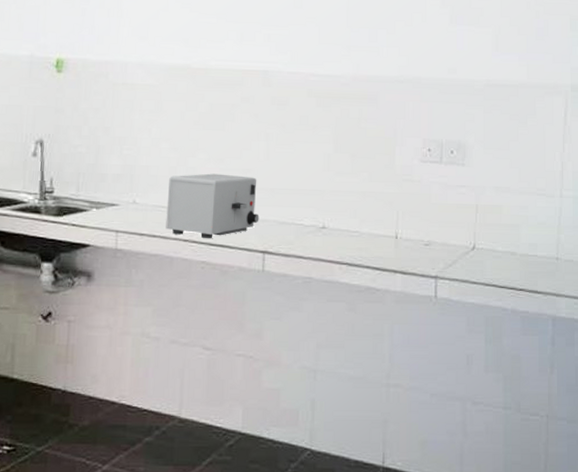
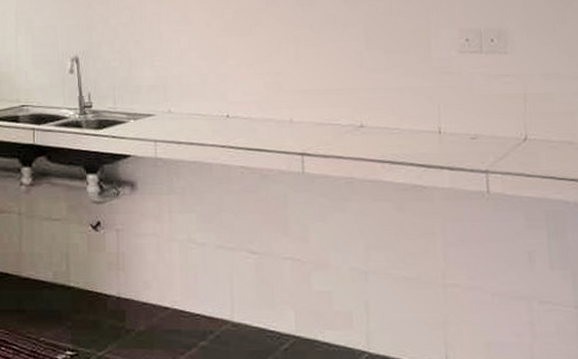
toaster: present [166,173,259,239] -> none [201,78,295,144]

